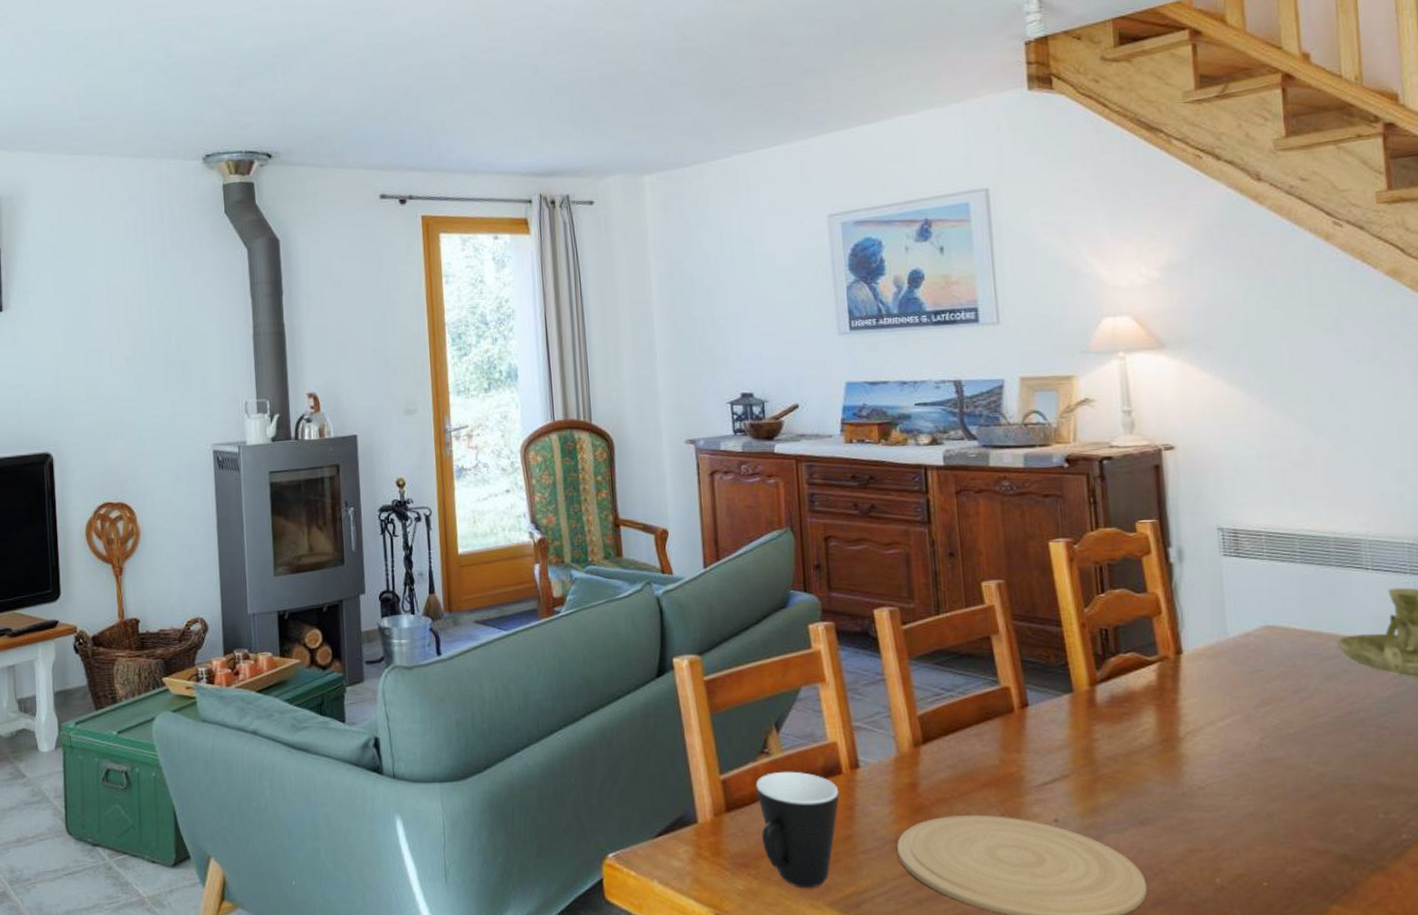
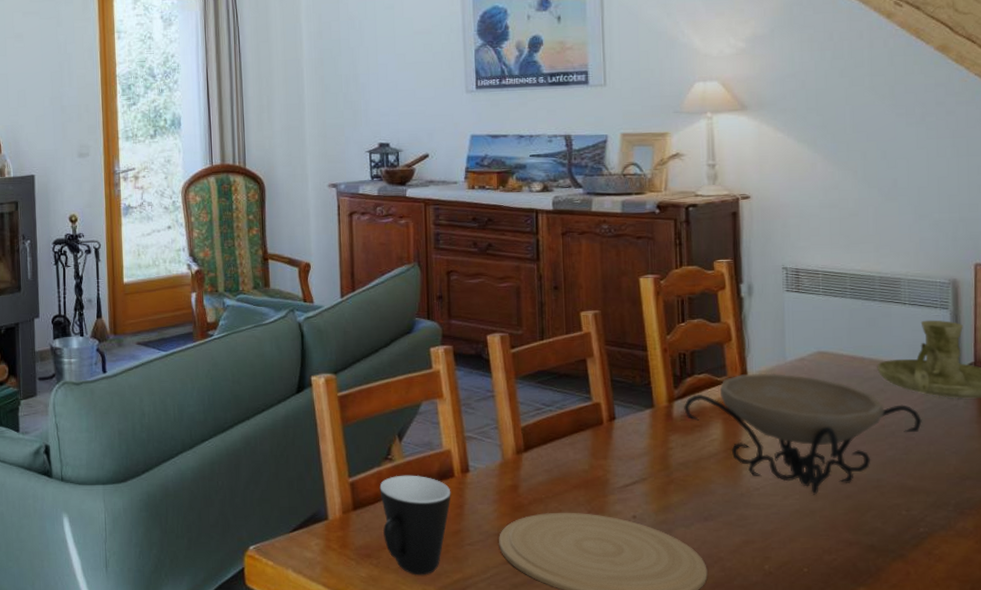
decorative bowl: none [1109,651,1397,795] -> present [684,373,922,495]

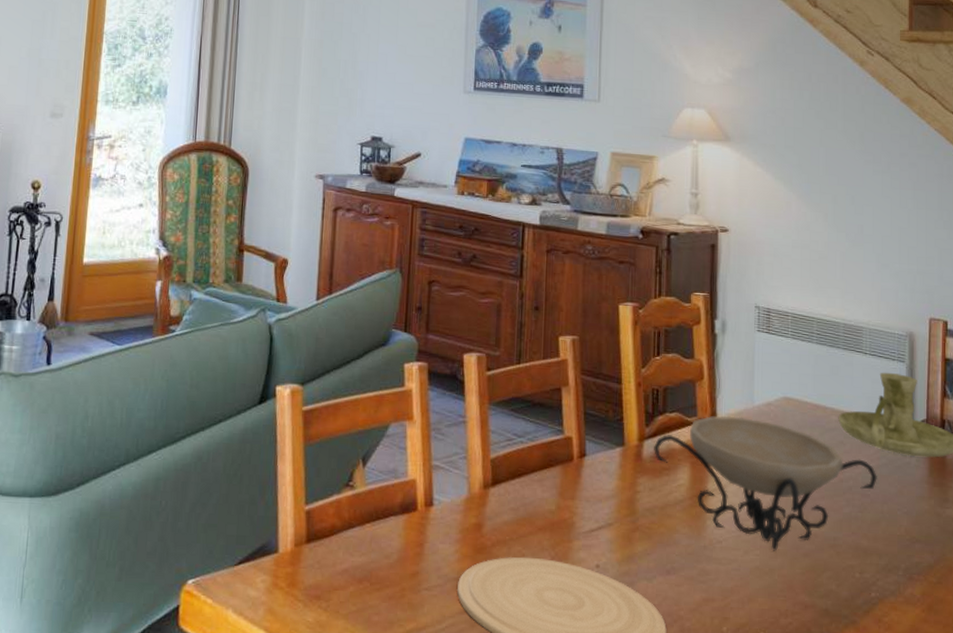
mug: present [379,475,451,576] -> none [335,505,412,623]

